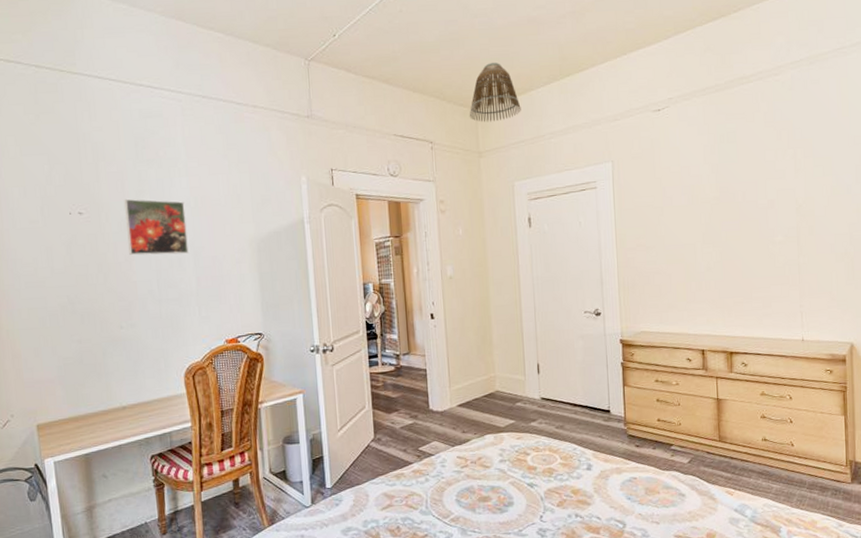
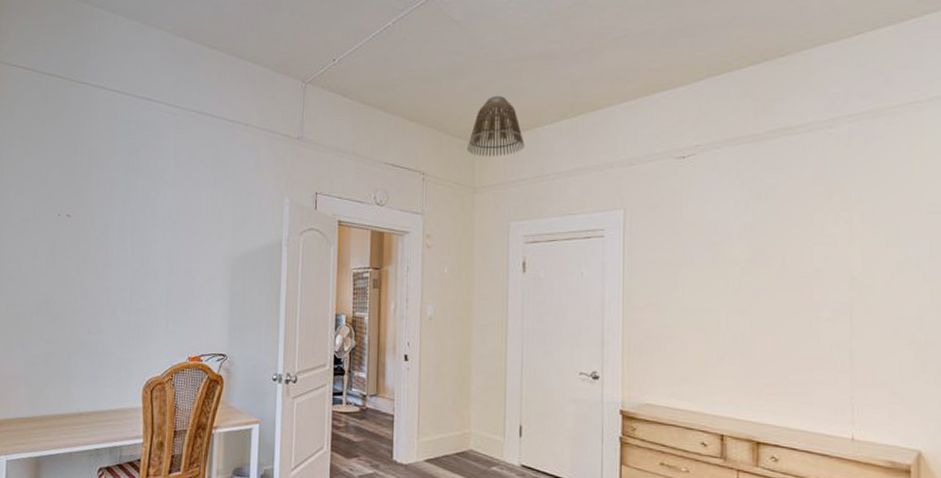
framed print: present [124,198,189,256] -> none [108,205,167,265]

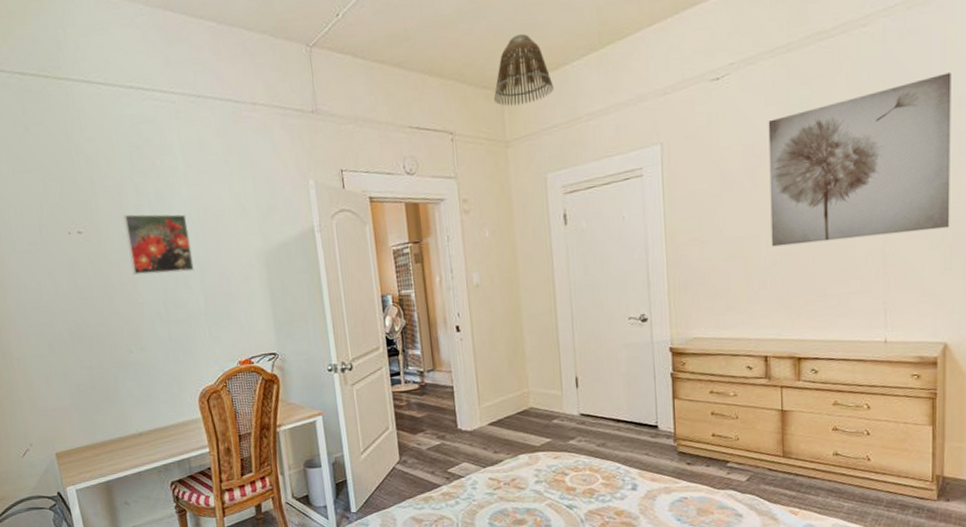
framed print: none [108,205,167,265] -> present [123,214,194,275]
wall art: none [732,180,921,331] -> present [768,72,951,247]

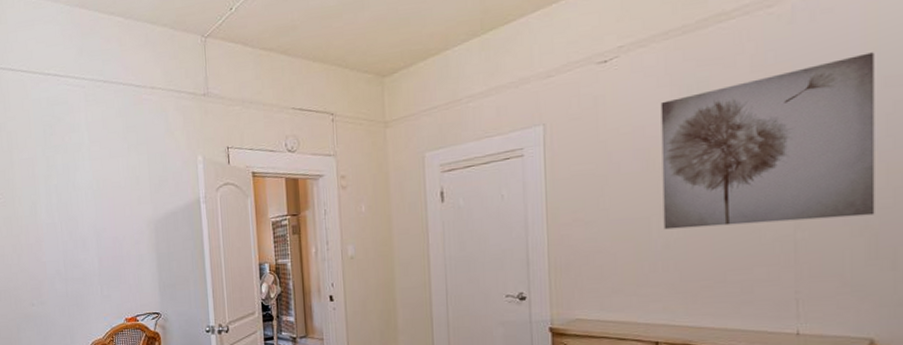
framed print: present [123,214,194,275] -> none [35,183,92,237]
lamp shade: present [493,33,554,106] -> none [374,21,434,89]

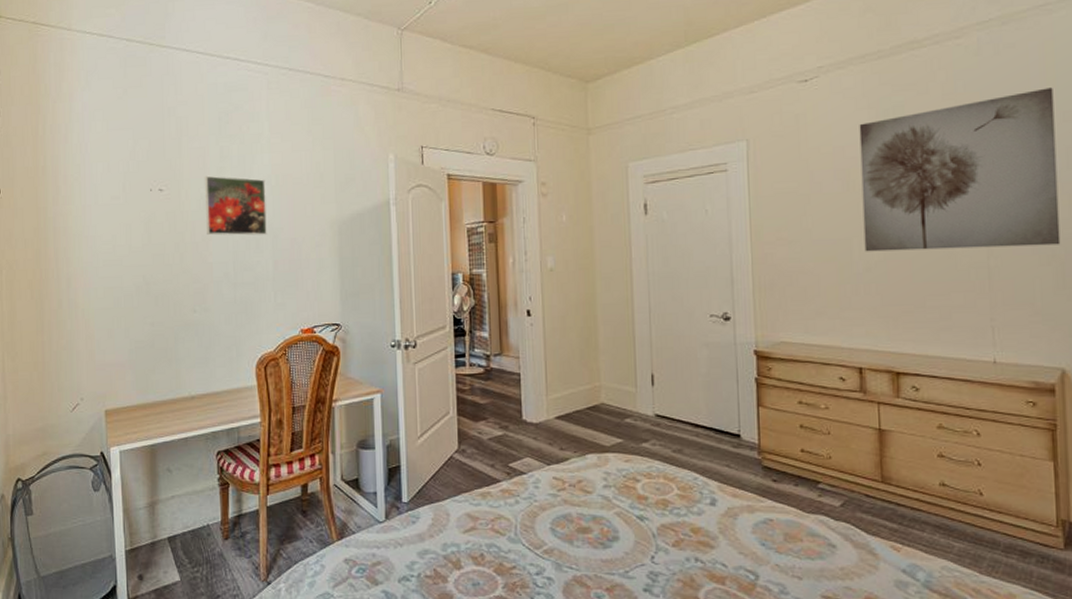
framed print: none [35,183,92,237] -> present [205,175,267,236]

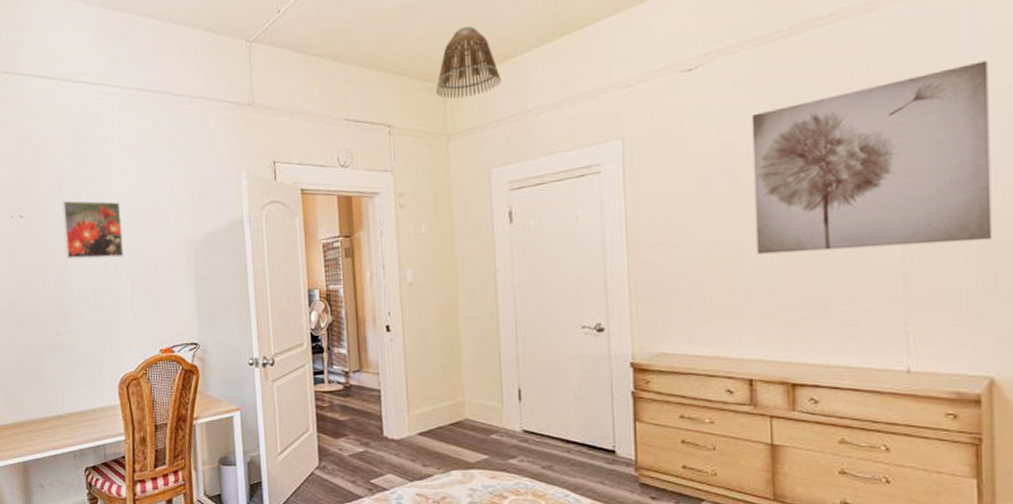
lamp shade: none [577,28,638,95] -> present [435,25,501,99]

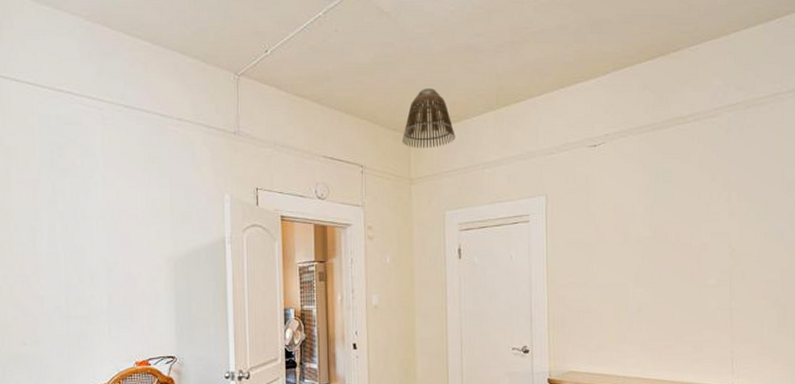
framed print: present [62,200,124,259] -> none [36,208,101,269]
wall art: present [751,60,992,255] -> none [636,162,783,295]

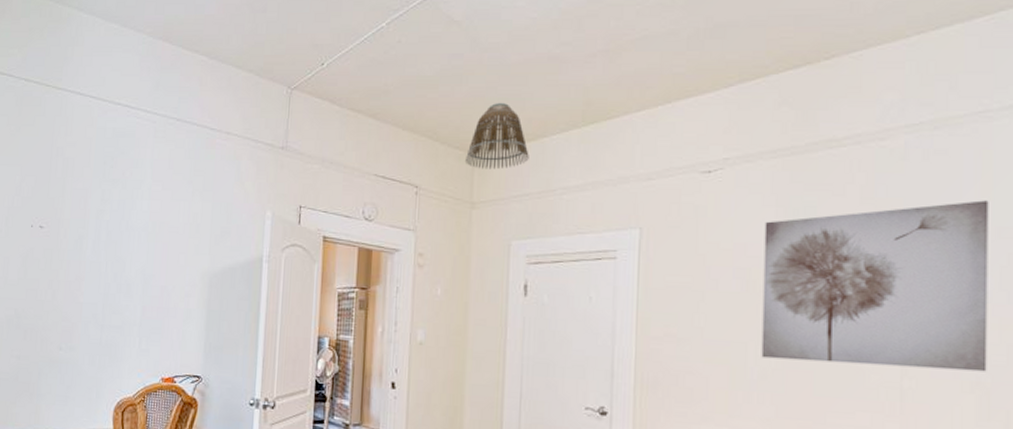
wall art: none [636,162,783,295] -> present [761,200,989,372]

